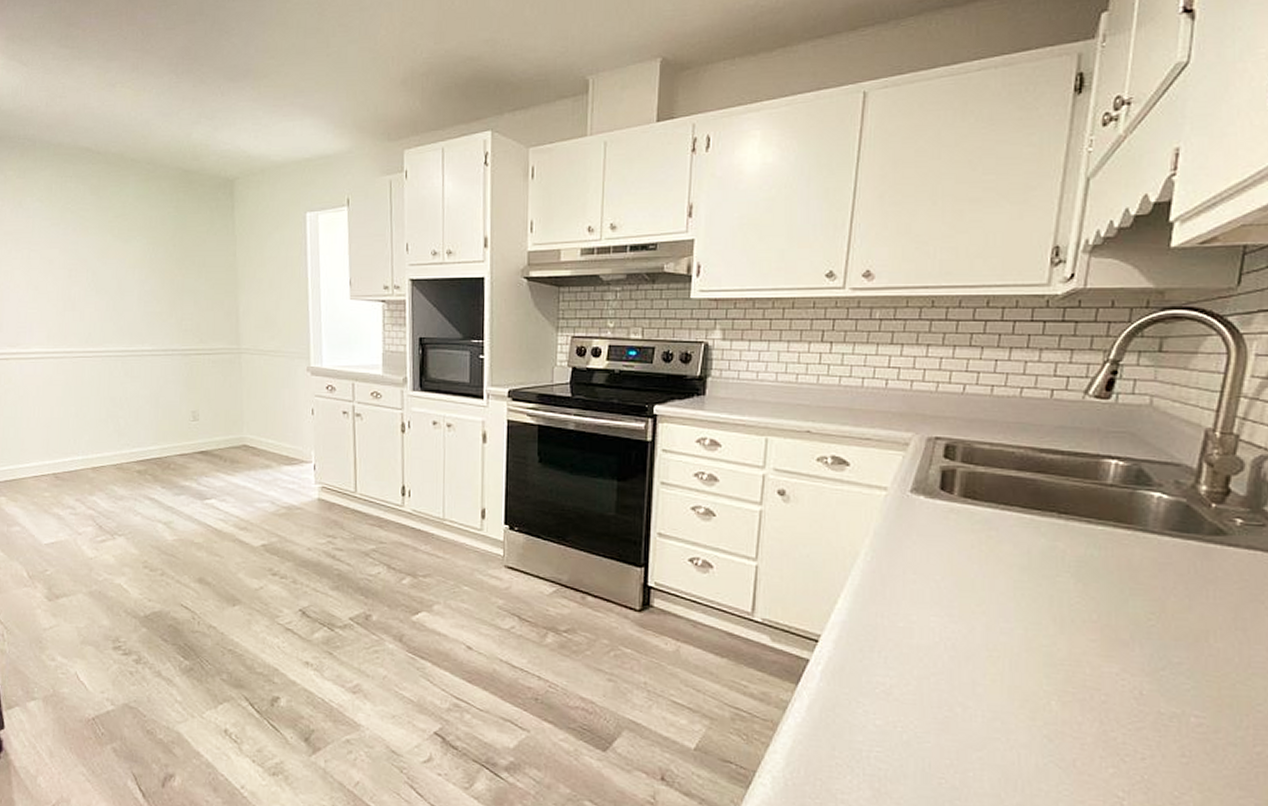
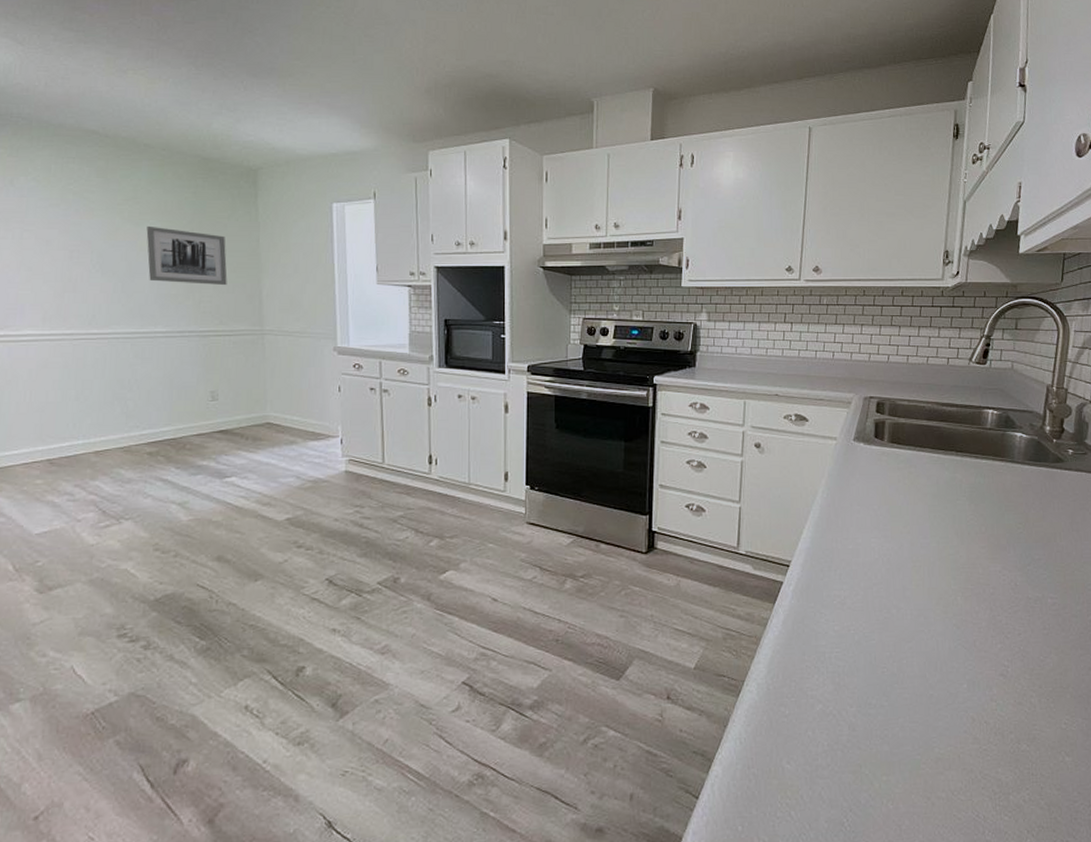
wall art: none [134,242,207,303] -> present [146,225,228,286]

